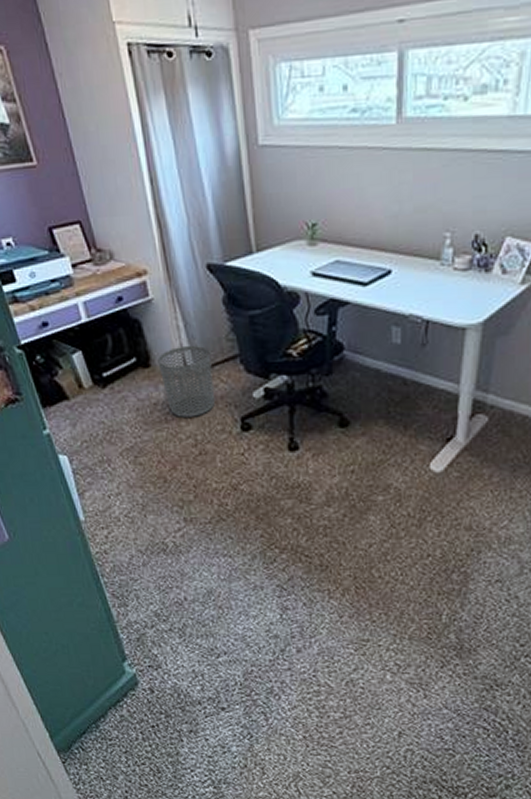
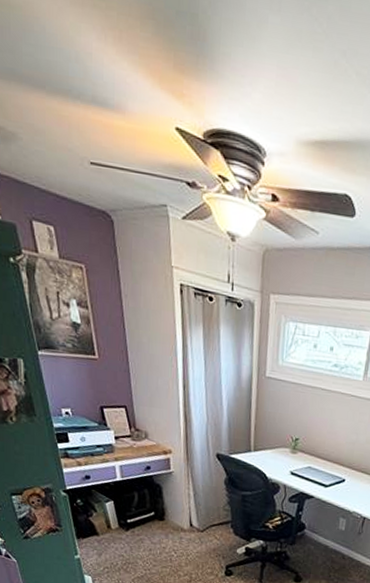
waste bin: present [157,346,214,417] -> none [170,509,210,561]

